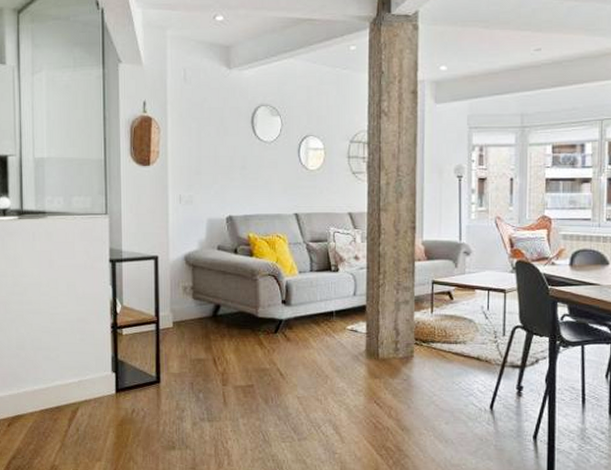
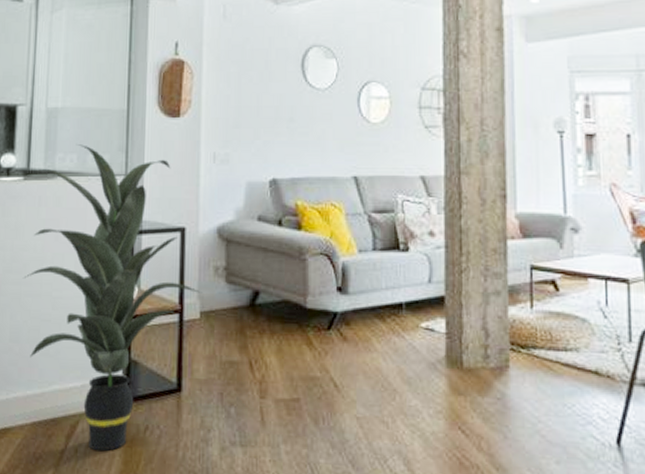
indoor plant: none [24,189,174,430] -> present [23,144,203,452]

